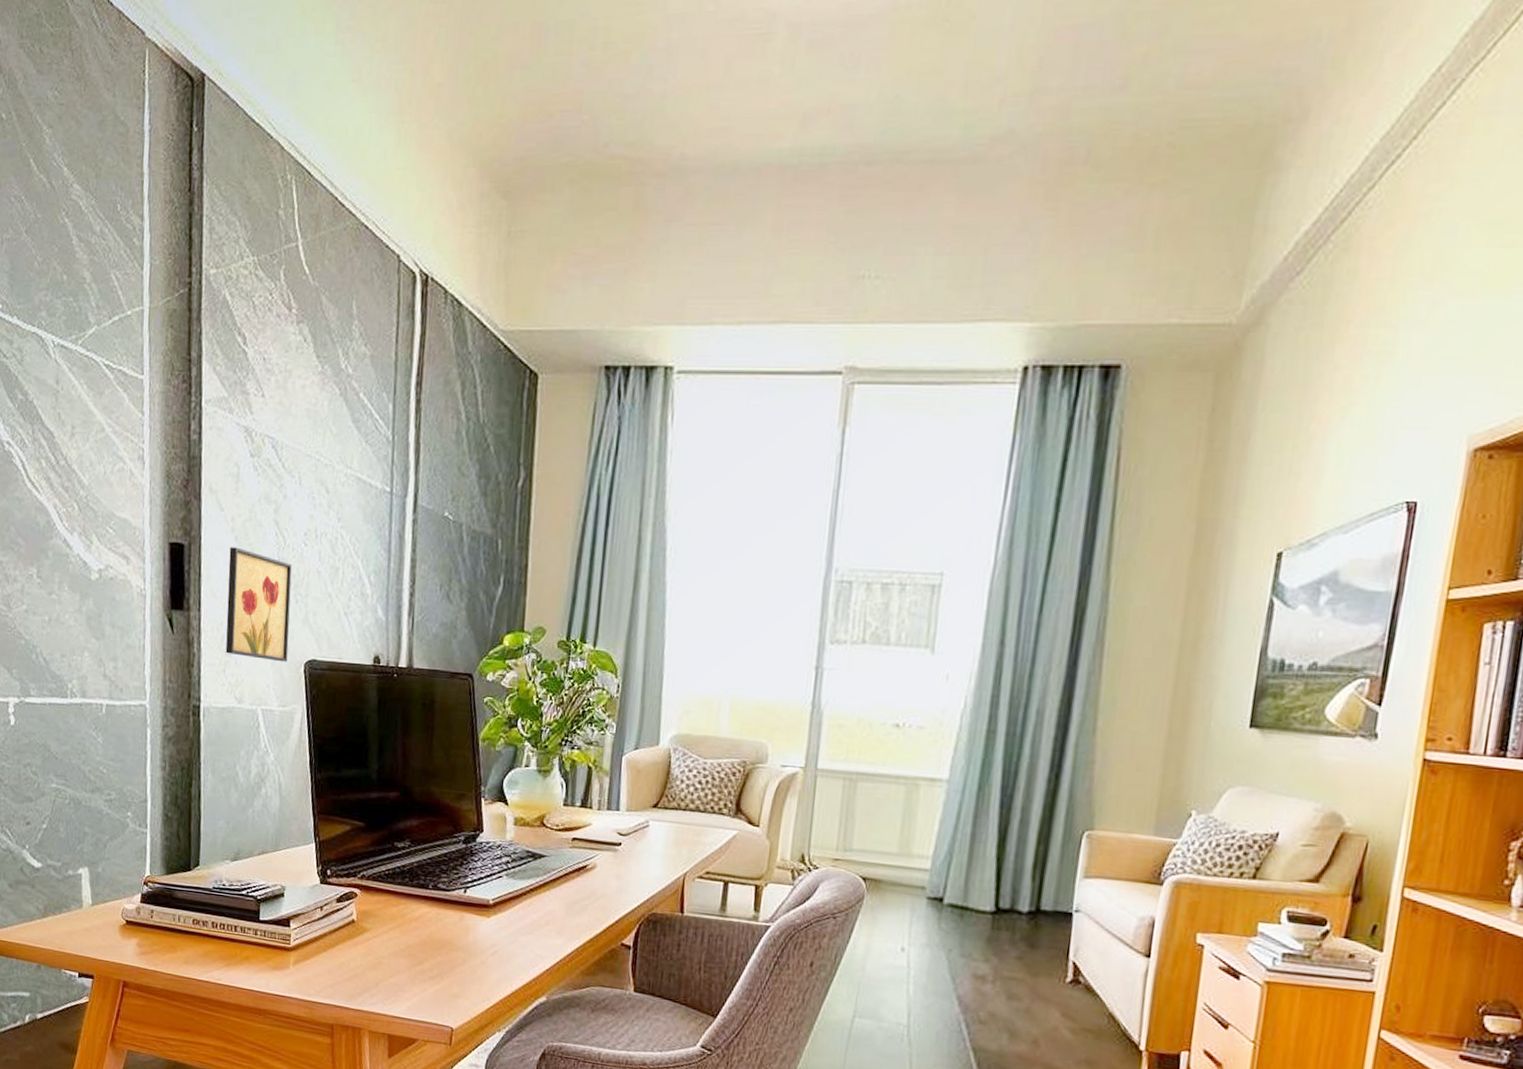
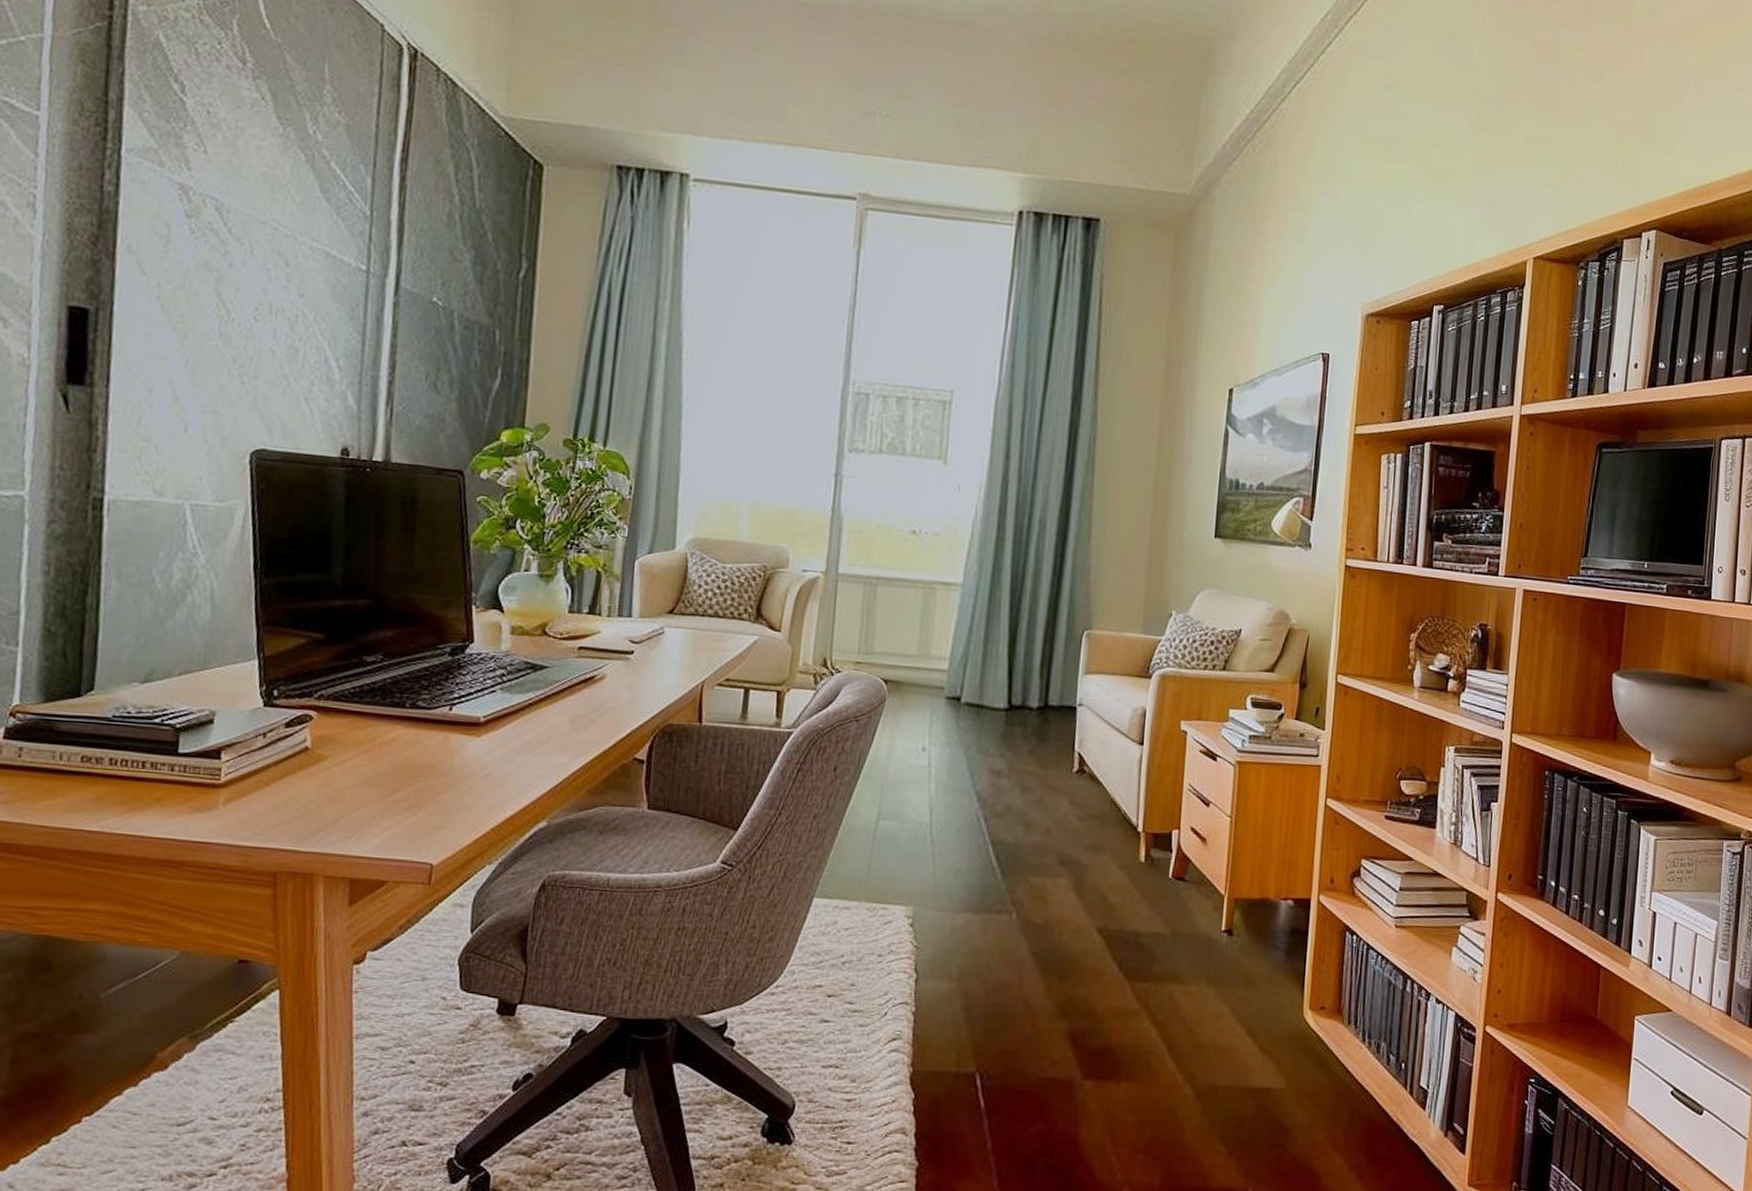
wall art: present [226,547,292,662] -> none [142,316,237,451]

